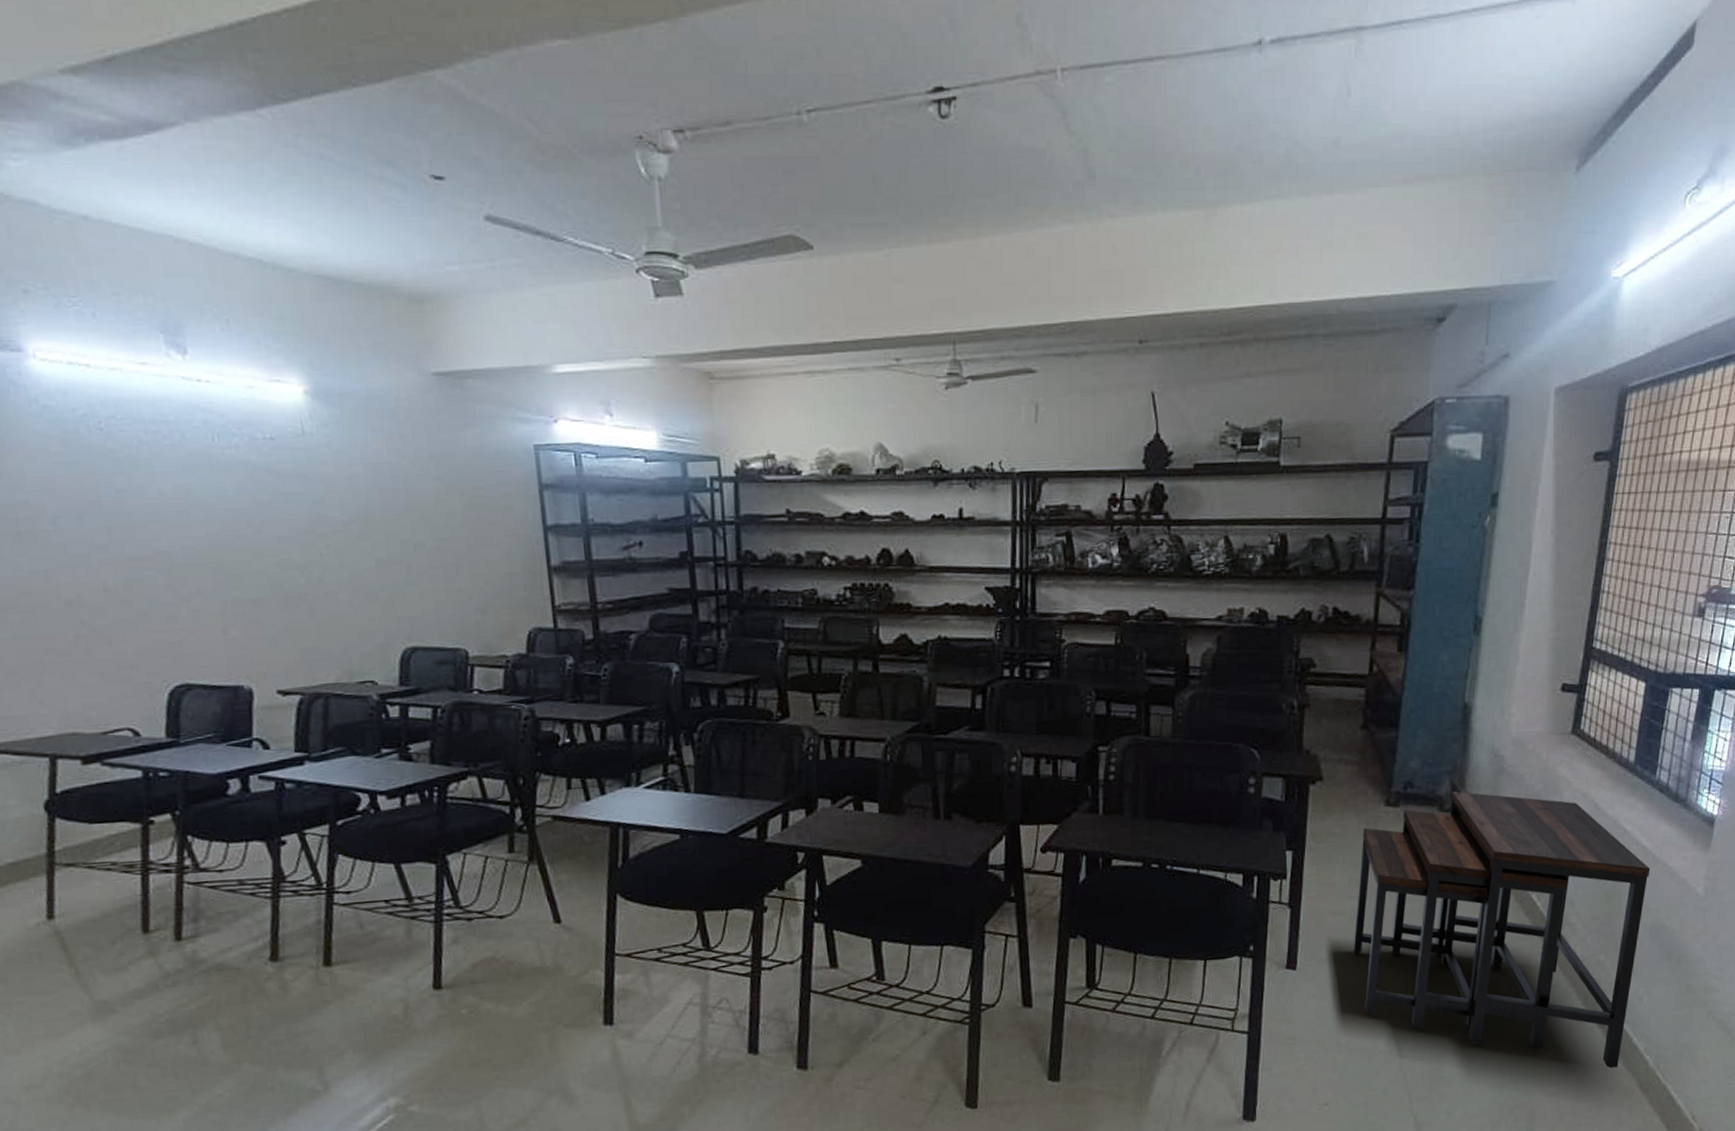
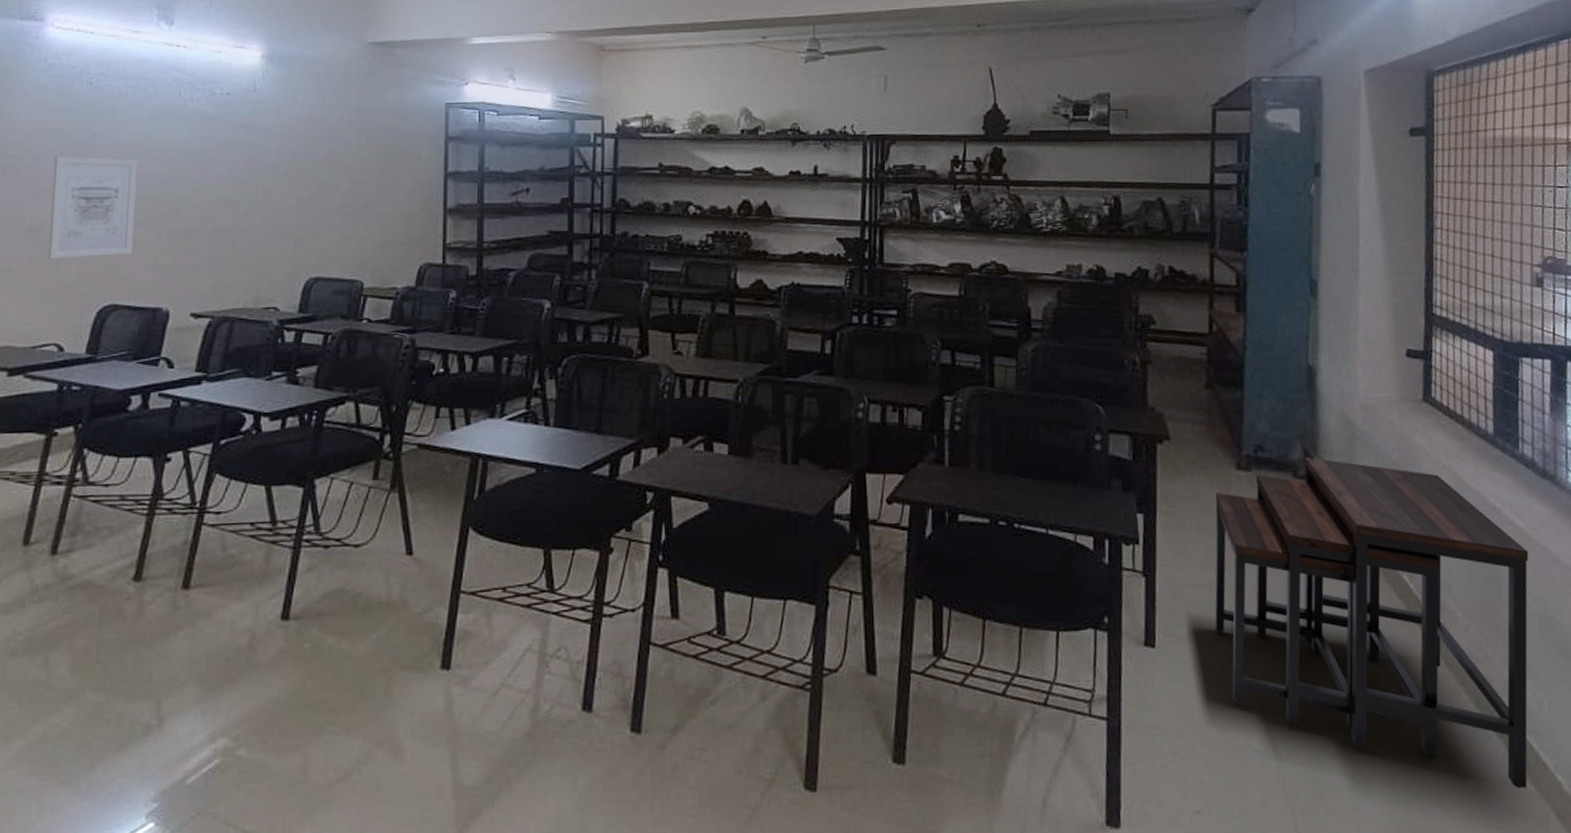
wall art: none [77,517,195,636] -> present [48,156,138,259]

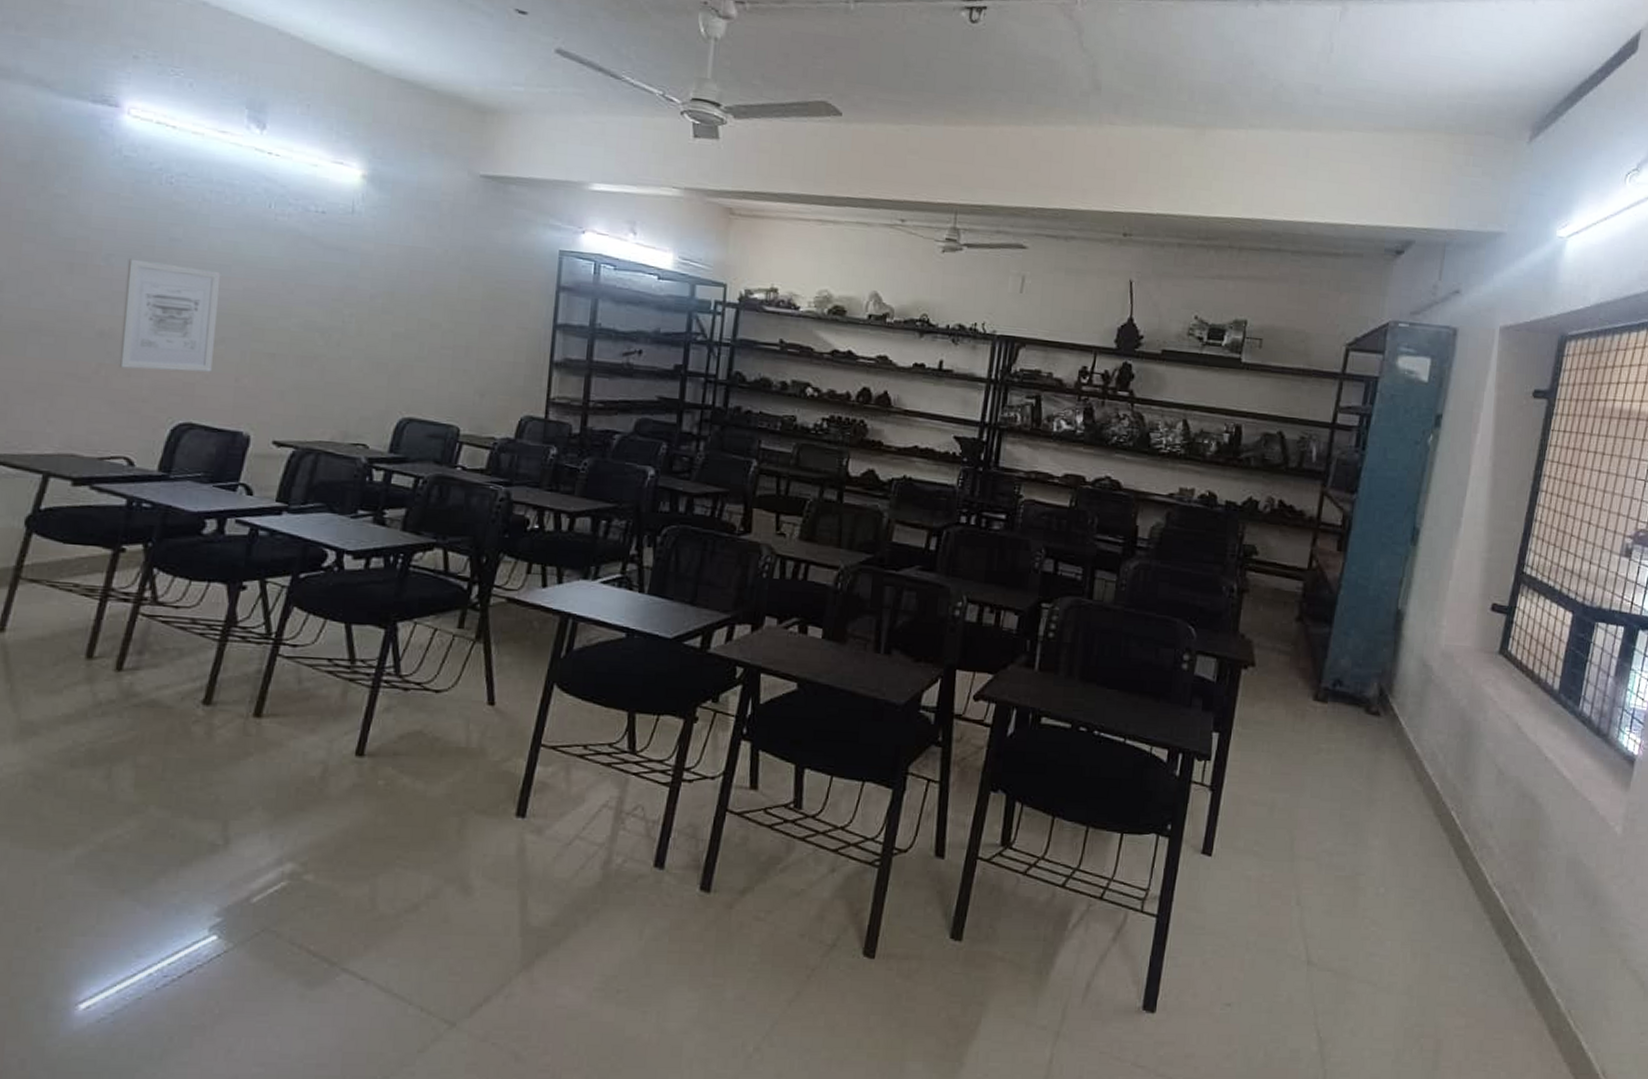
desk: present [1214,457,1529,789] -> none [1270,695,1570,1008]

